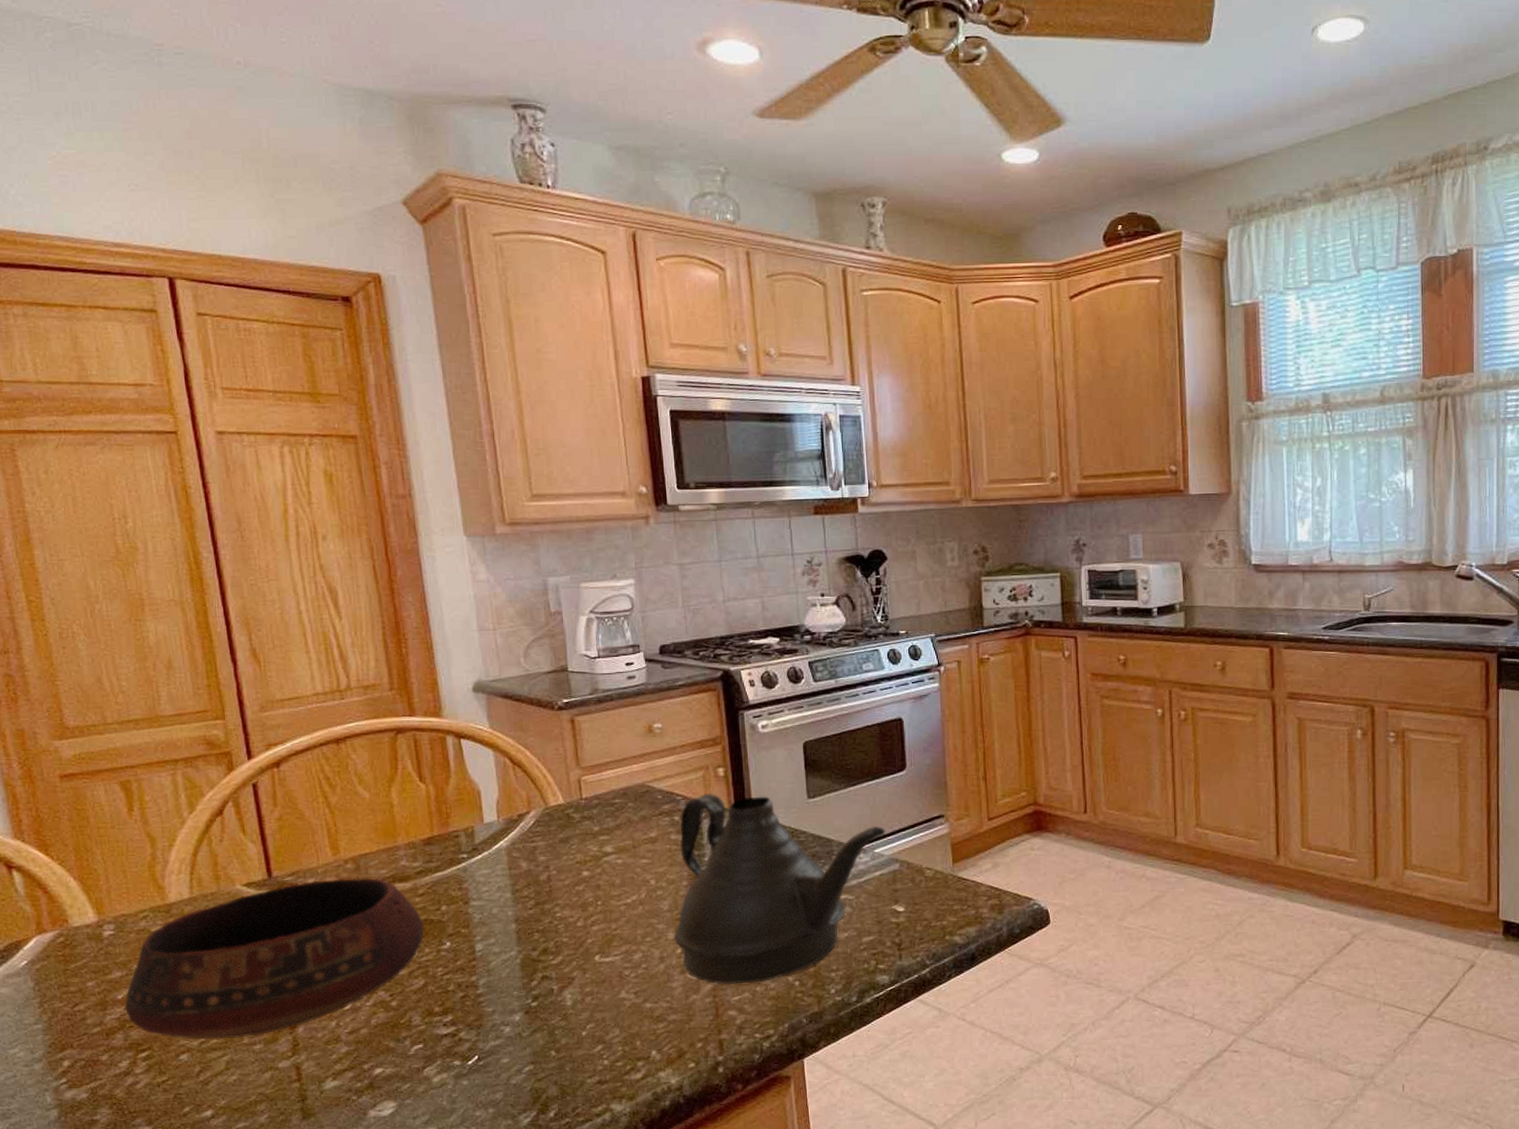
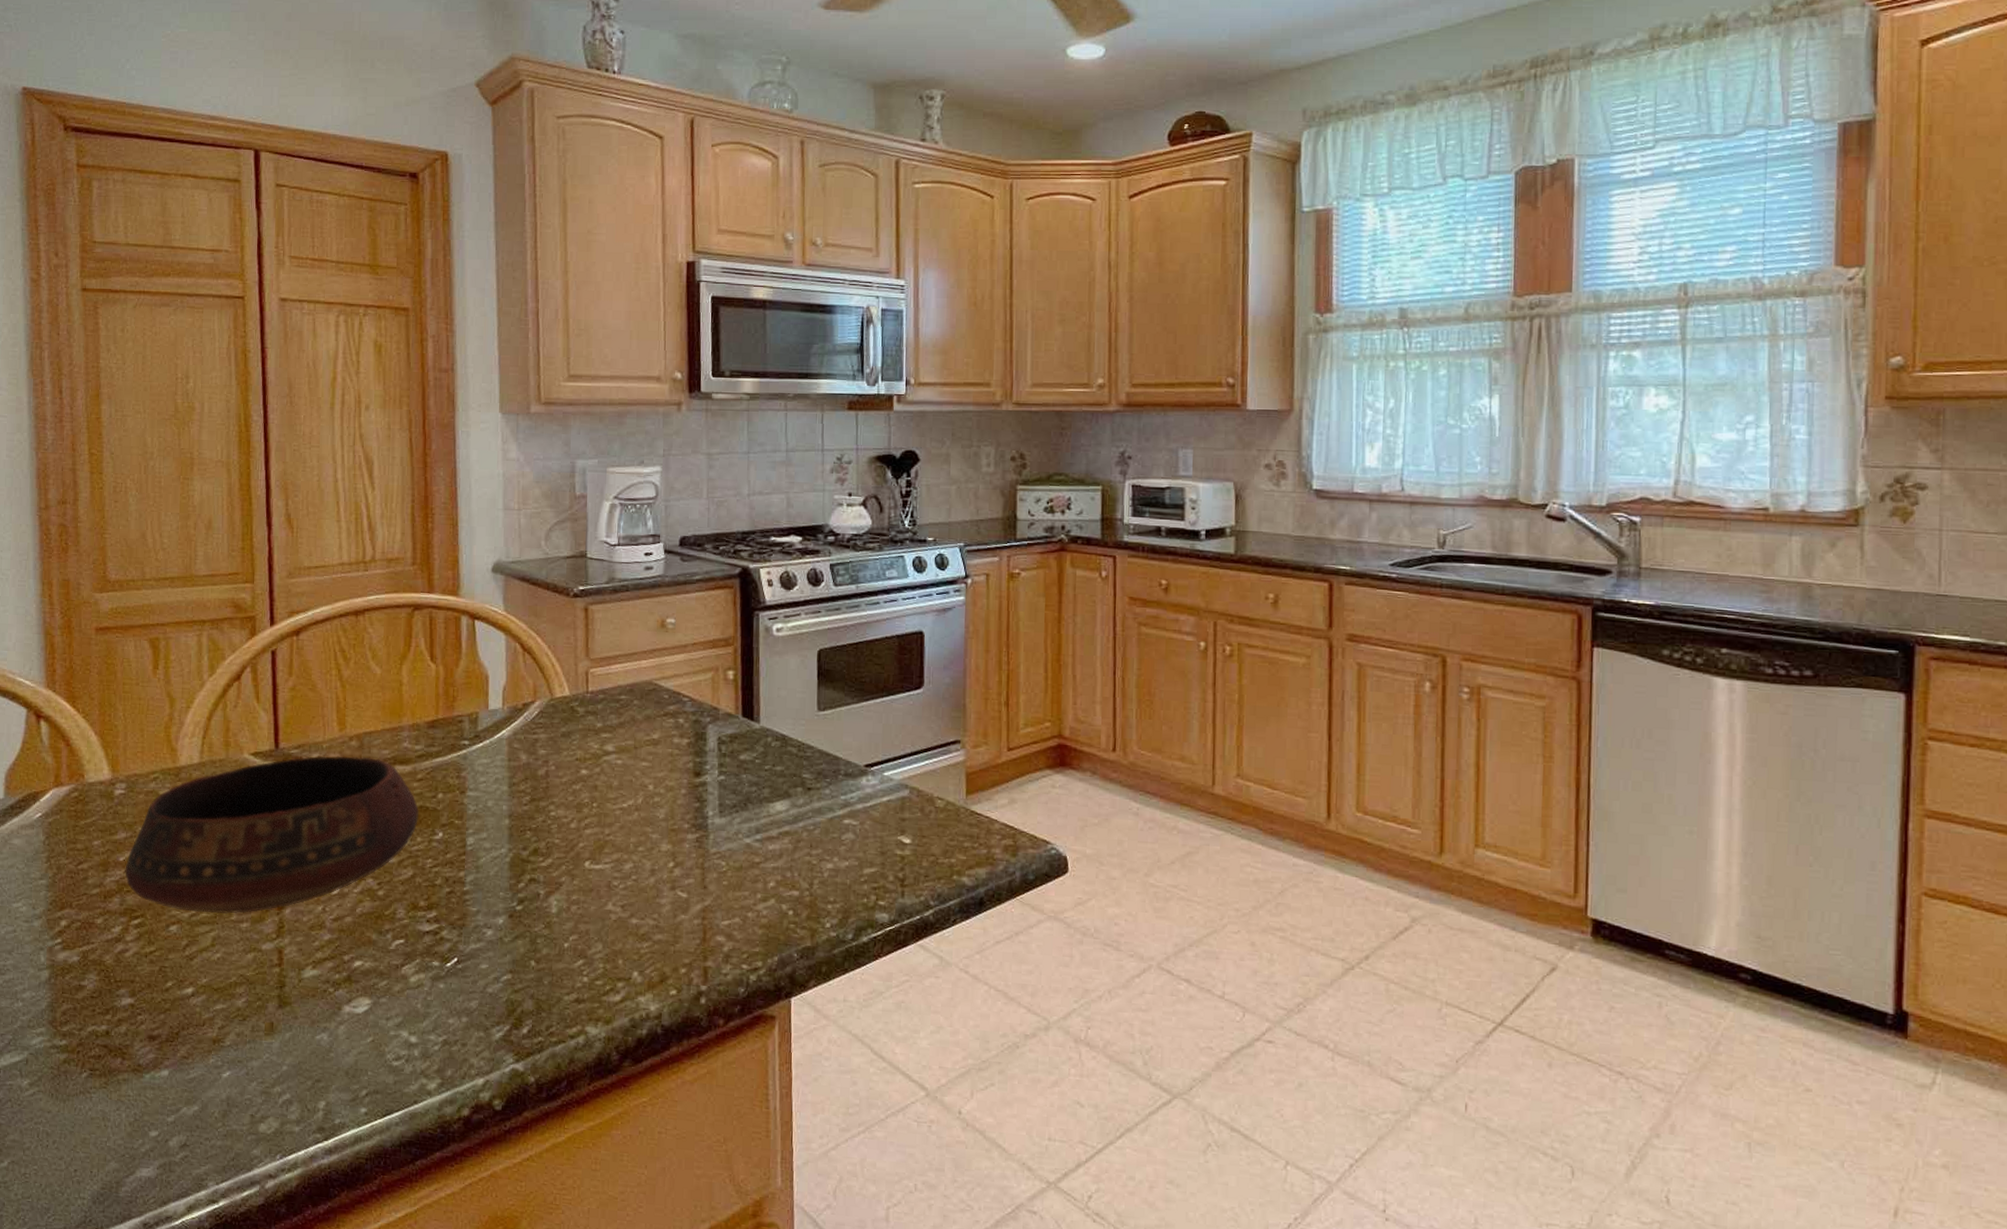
teapot: present [673,793,886,984] -> none [666,696,897,908]

